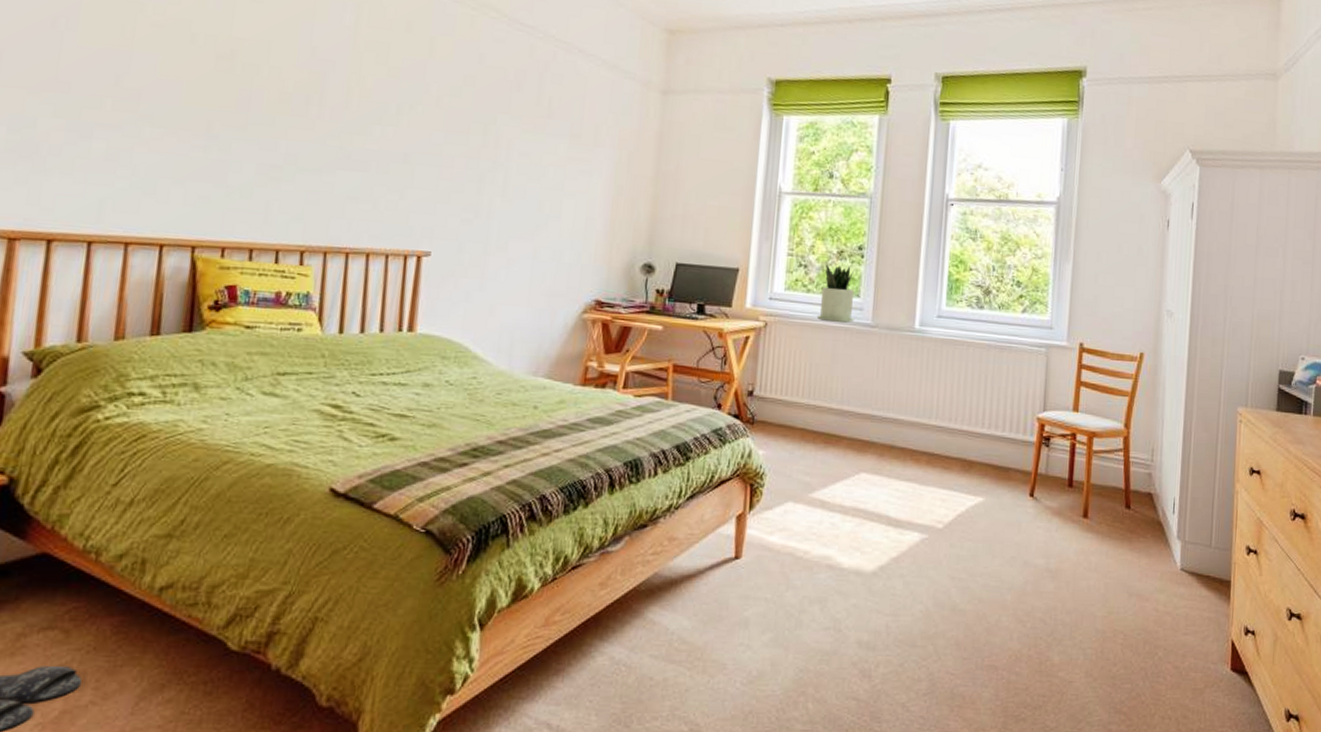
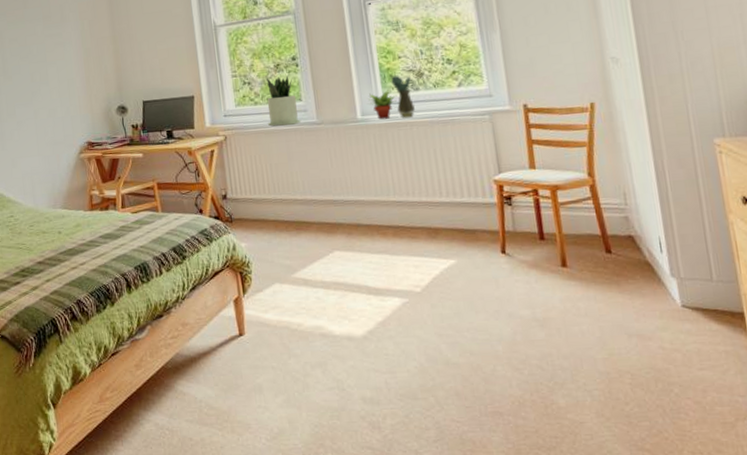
succulent plant: none [929,301,960,334] -> present [368,89,397,120]
vase: none [956,286,978,337] -> present [389,74,415,119]

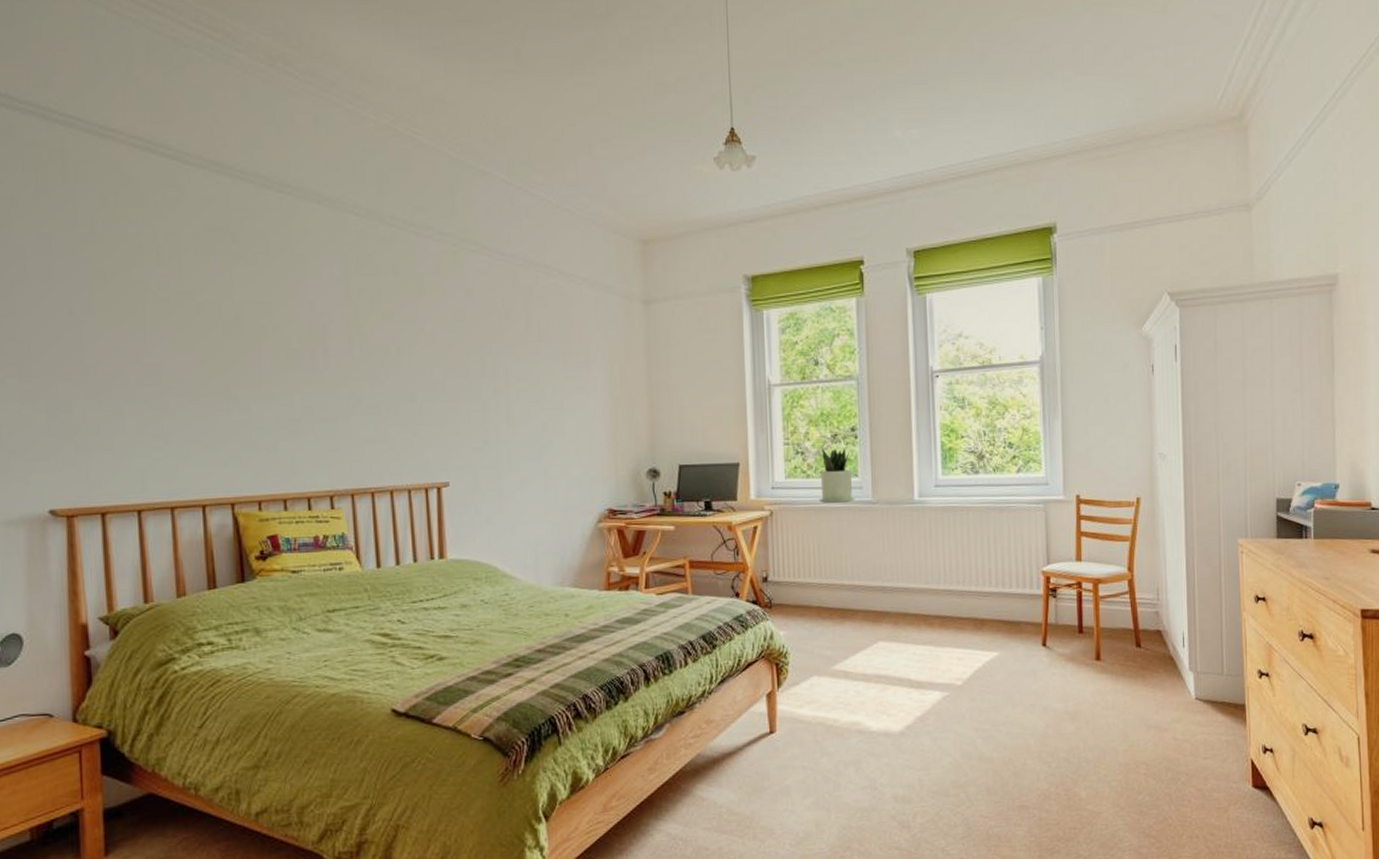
succulent plant: present [368,89,397,120] -> none [926,470,956,502]
vase: present [389,74,415,119] -> none [950,454,973,503]

